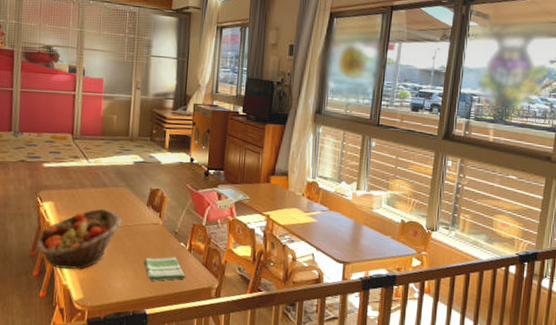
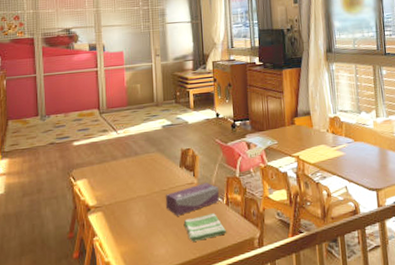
fruit basket: present [37,208,122,269] -> none [74,177,157,246]
tissue box: none [128,225,183,254] -> present [165,182,219,216]

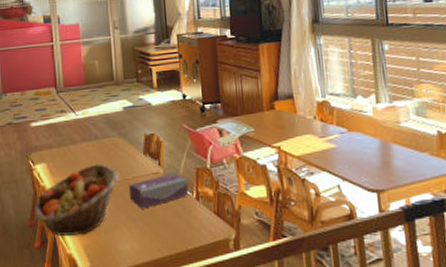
fruit basket: none [74,177,157,246] -> present [35,163,120,236]
dish towel: present [183,213,227,242] -> none [149,208,198,239]

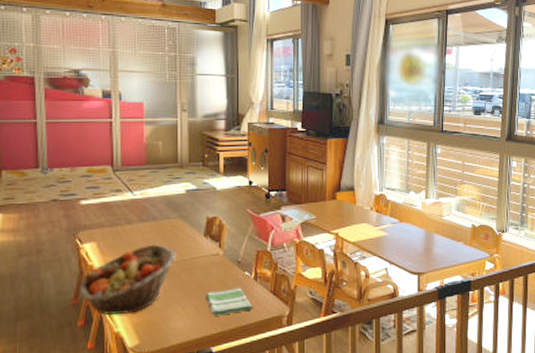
tissue box: present [128,173,188,209] -> none [186,255,247,288]
dish towel: none [149,208,198,239] -> present [205,288,253,316]

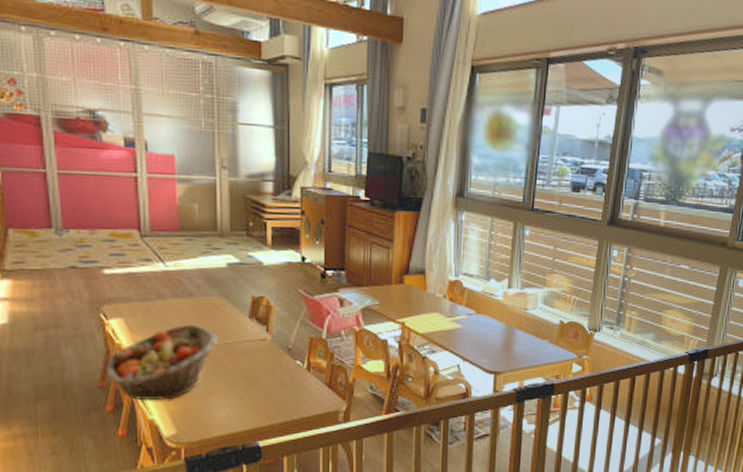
dish towel: present [205,288,253,316] -> none [251,378,306,408]

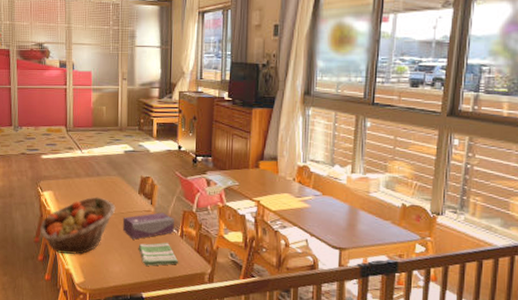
tissue box: none [228,341,298,376] -> present [122,212,174,240]
dish towel: none [251,378,306,408] -> present [138,242,179,266]

